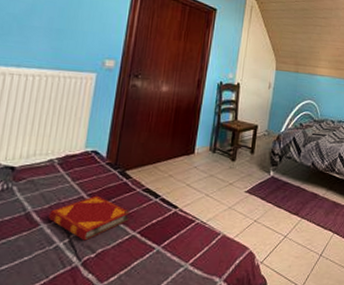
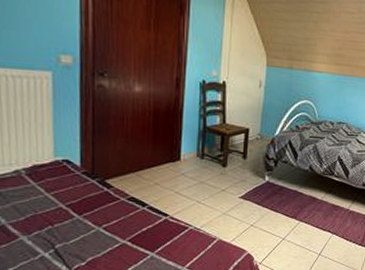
hardback book: present [49,195,130,241] -> none [27,206,117,251]

